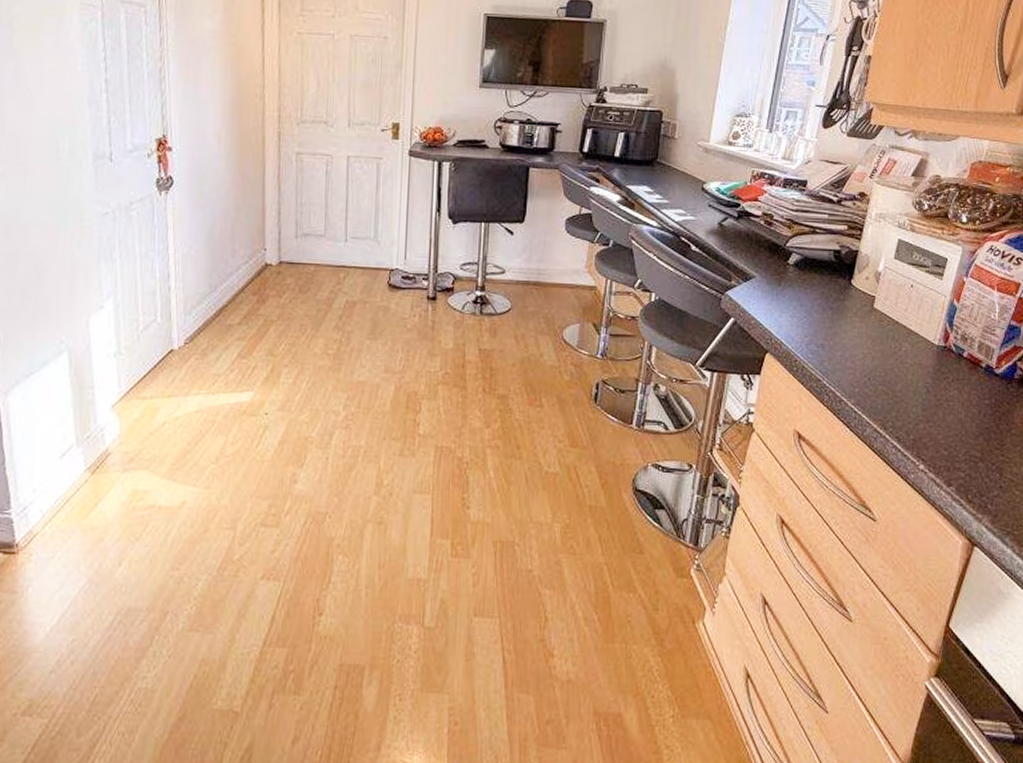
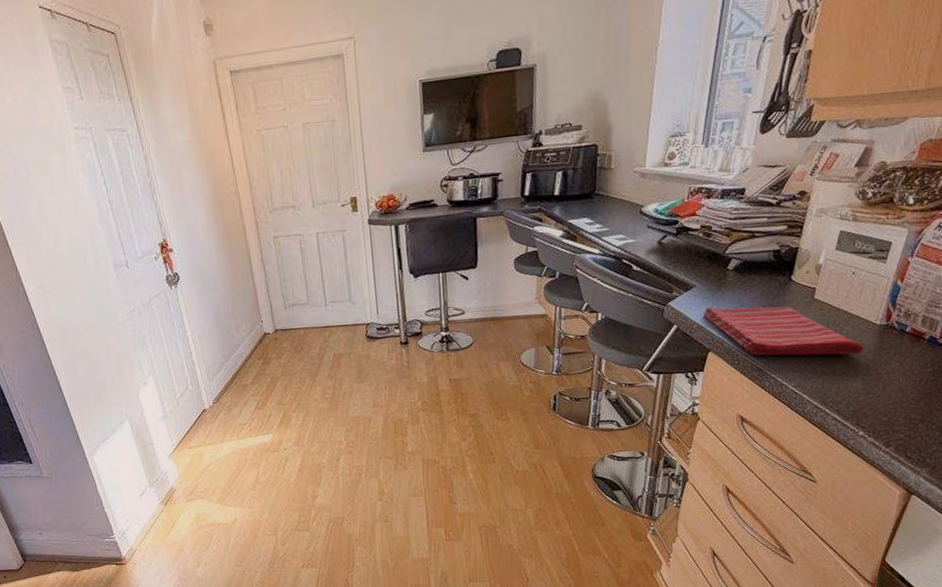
dish towel: none [762,303,923,375] -> present [703,306,864,356]

